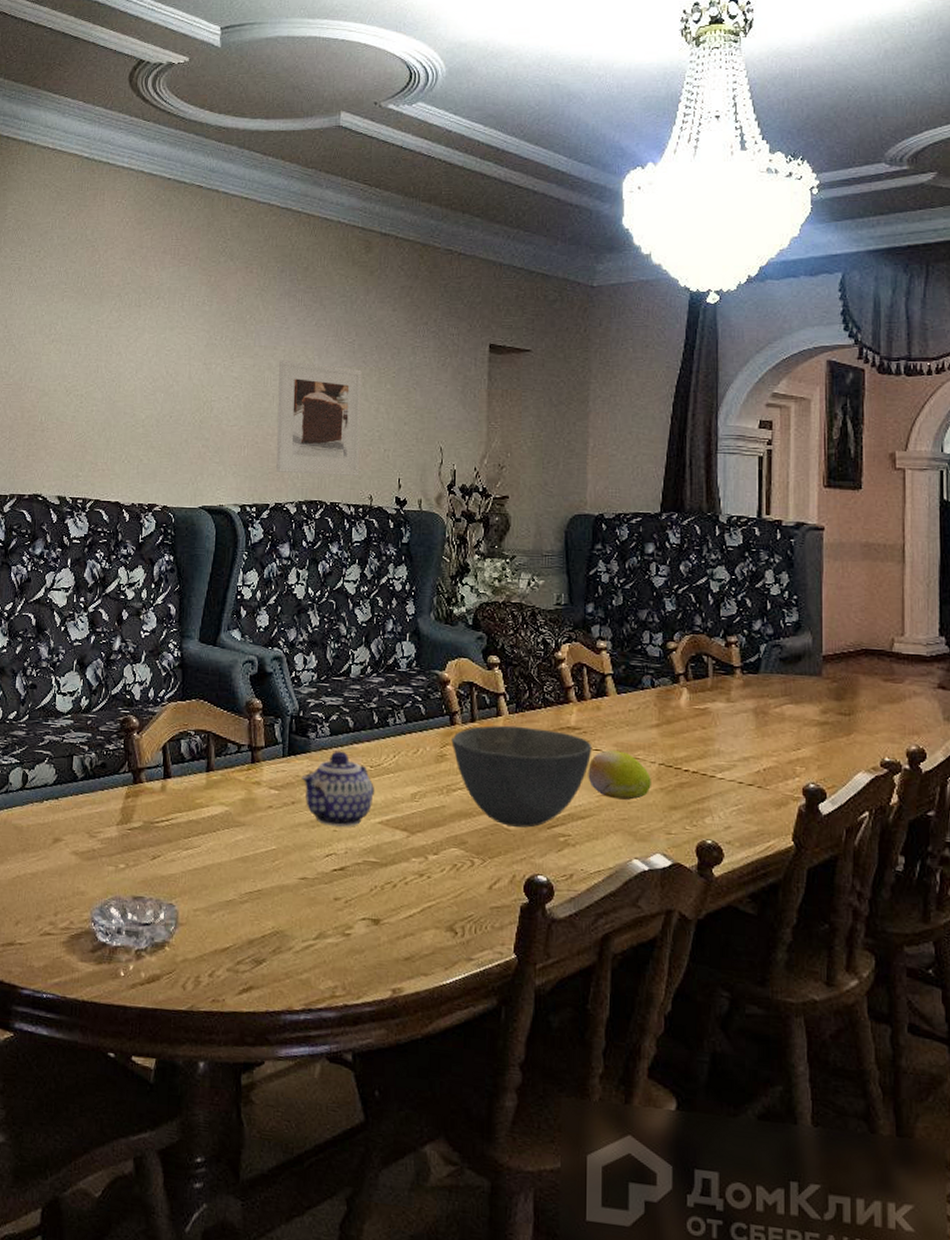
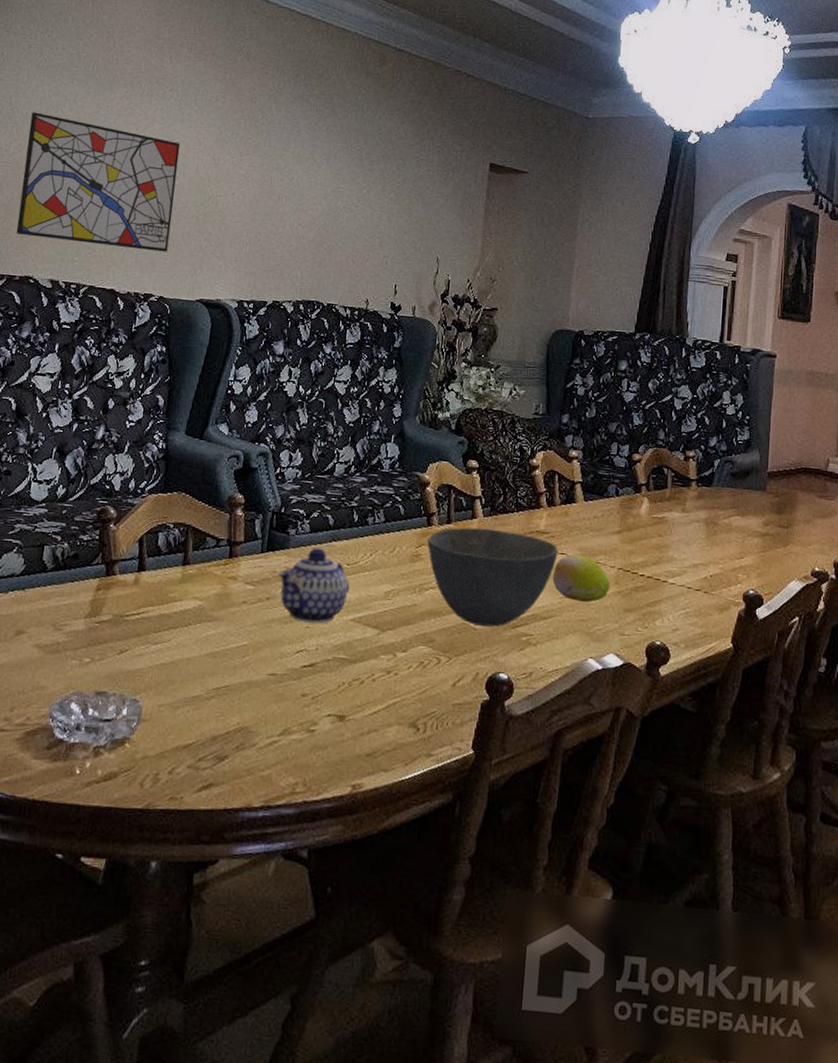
wall art: none [21,332,172,461] -> present [15,112,181,252]
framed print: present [276,359,362,476] -> none [276,161,368,280]

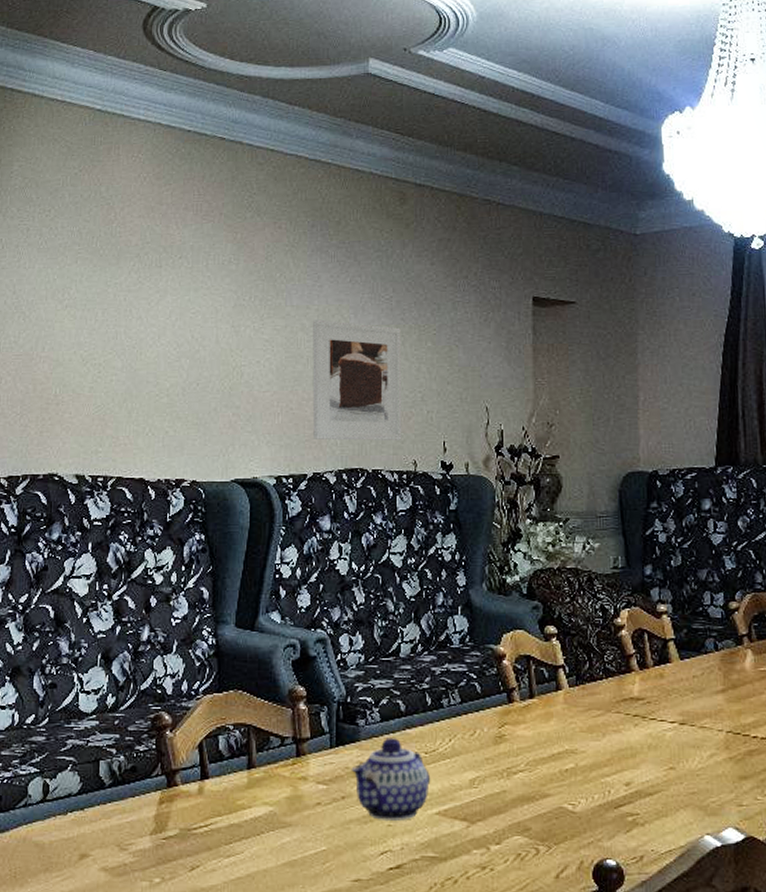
wall art: present [15,112,181,252] -> none [34,298,197,433]
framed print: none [276,161,368,280] -> present [312,319,402,441]
bowl: present [427,527,559,627] -> none [510,700,657,809]
fruit: present [552,554,610,602] -> none [654,720,720,772]

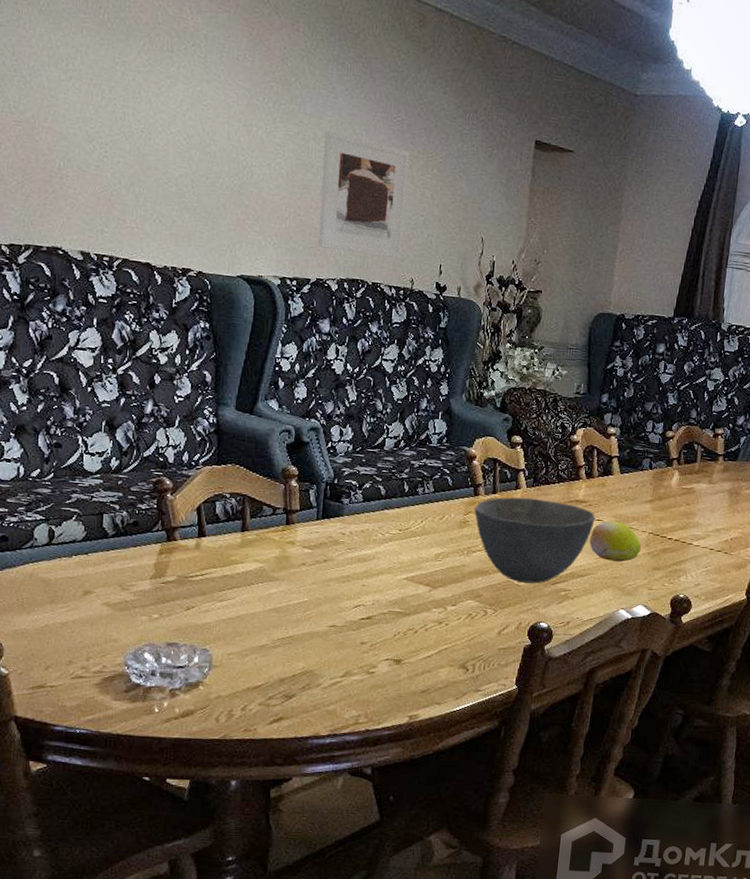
teapot: present [351,738,431,820] -> none [334,515,403,582]
bowl: none [510,700,657,809] -> present [474,497,596,584]
fruit: none [654,720,720,772] -> present [589,520,641,562]

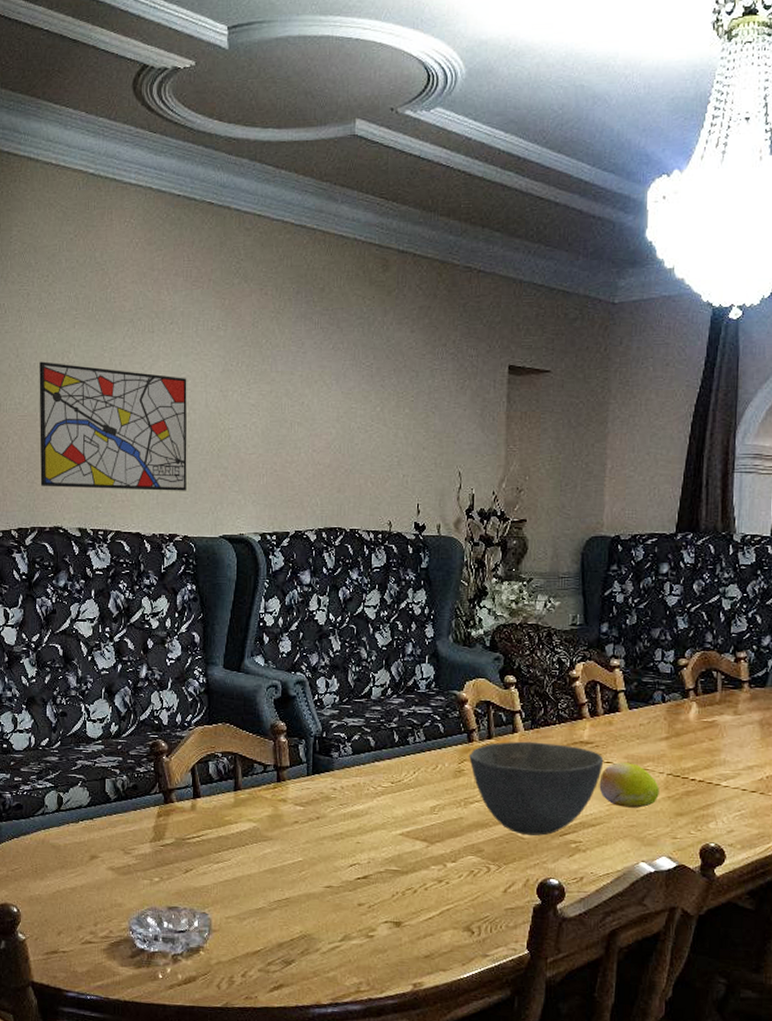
wall art: none [37,64,208,225] -> present [39,361,187,491]
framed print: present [318,130,410,258] -> none [295,385,380,502]

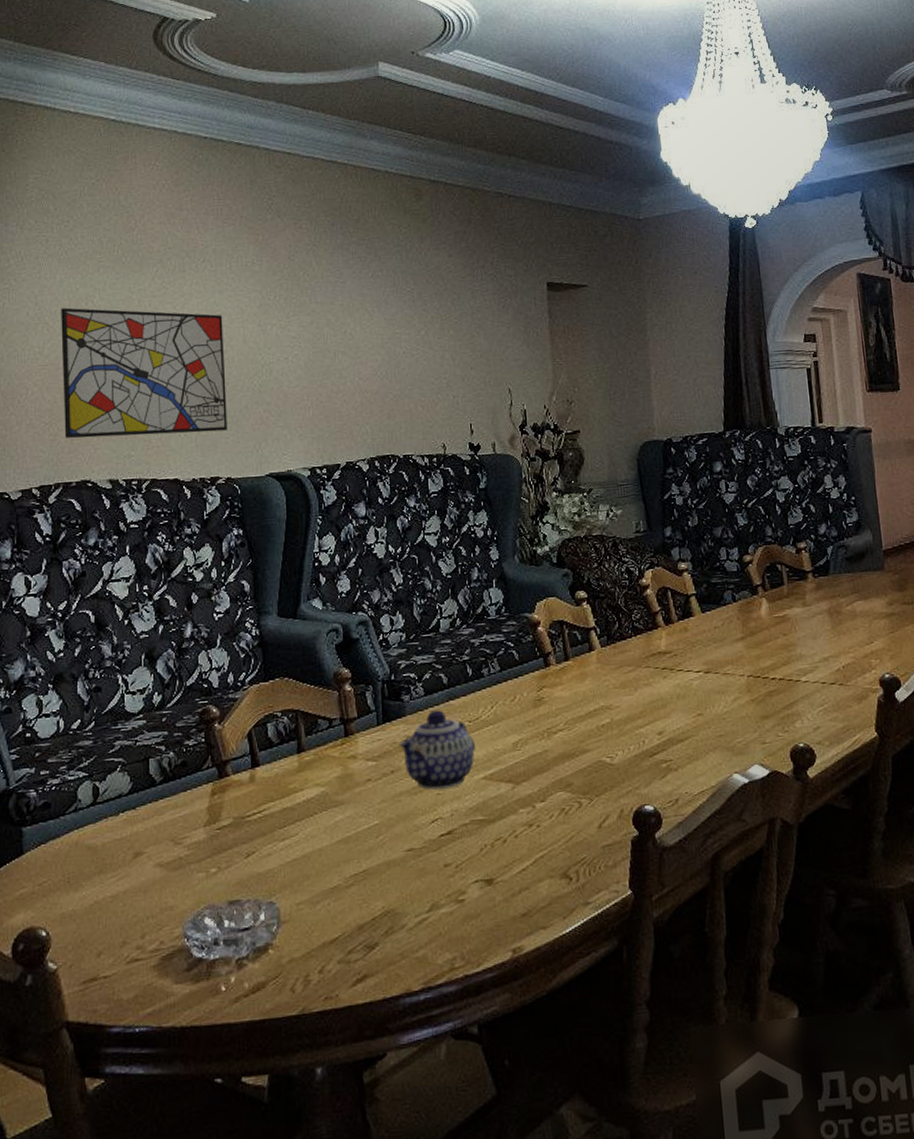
teapot: none [325,769,396,839] -> present [399,710,476,790]
bowl: present [469,741,604,836] -> none [547,657,684,761]
fruit: present [599,762,659,808] -> none [682,668,743,717]

